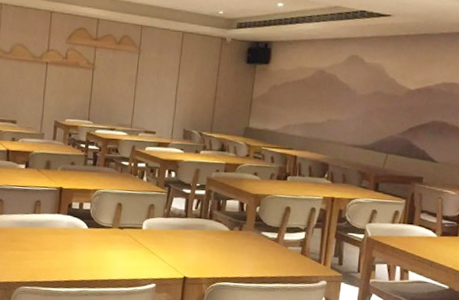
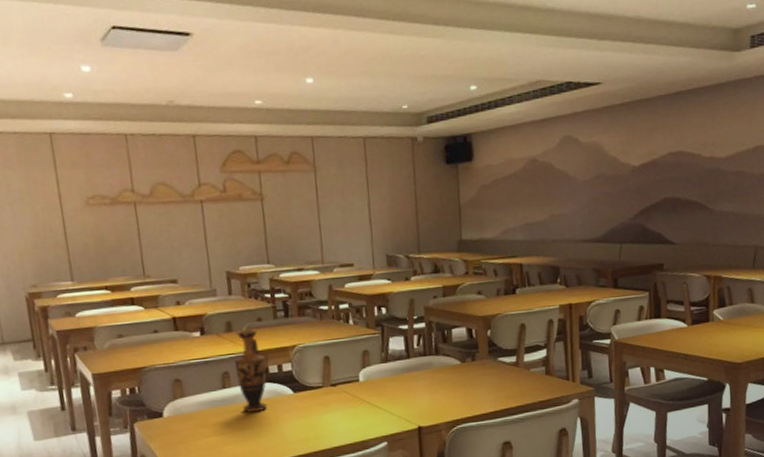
vase: none [46,169,72,238] -> present [235,329,267,412]

